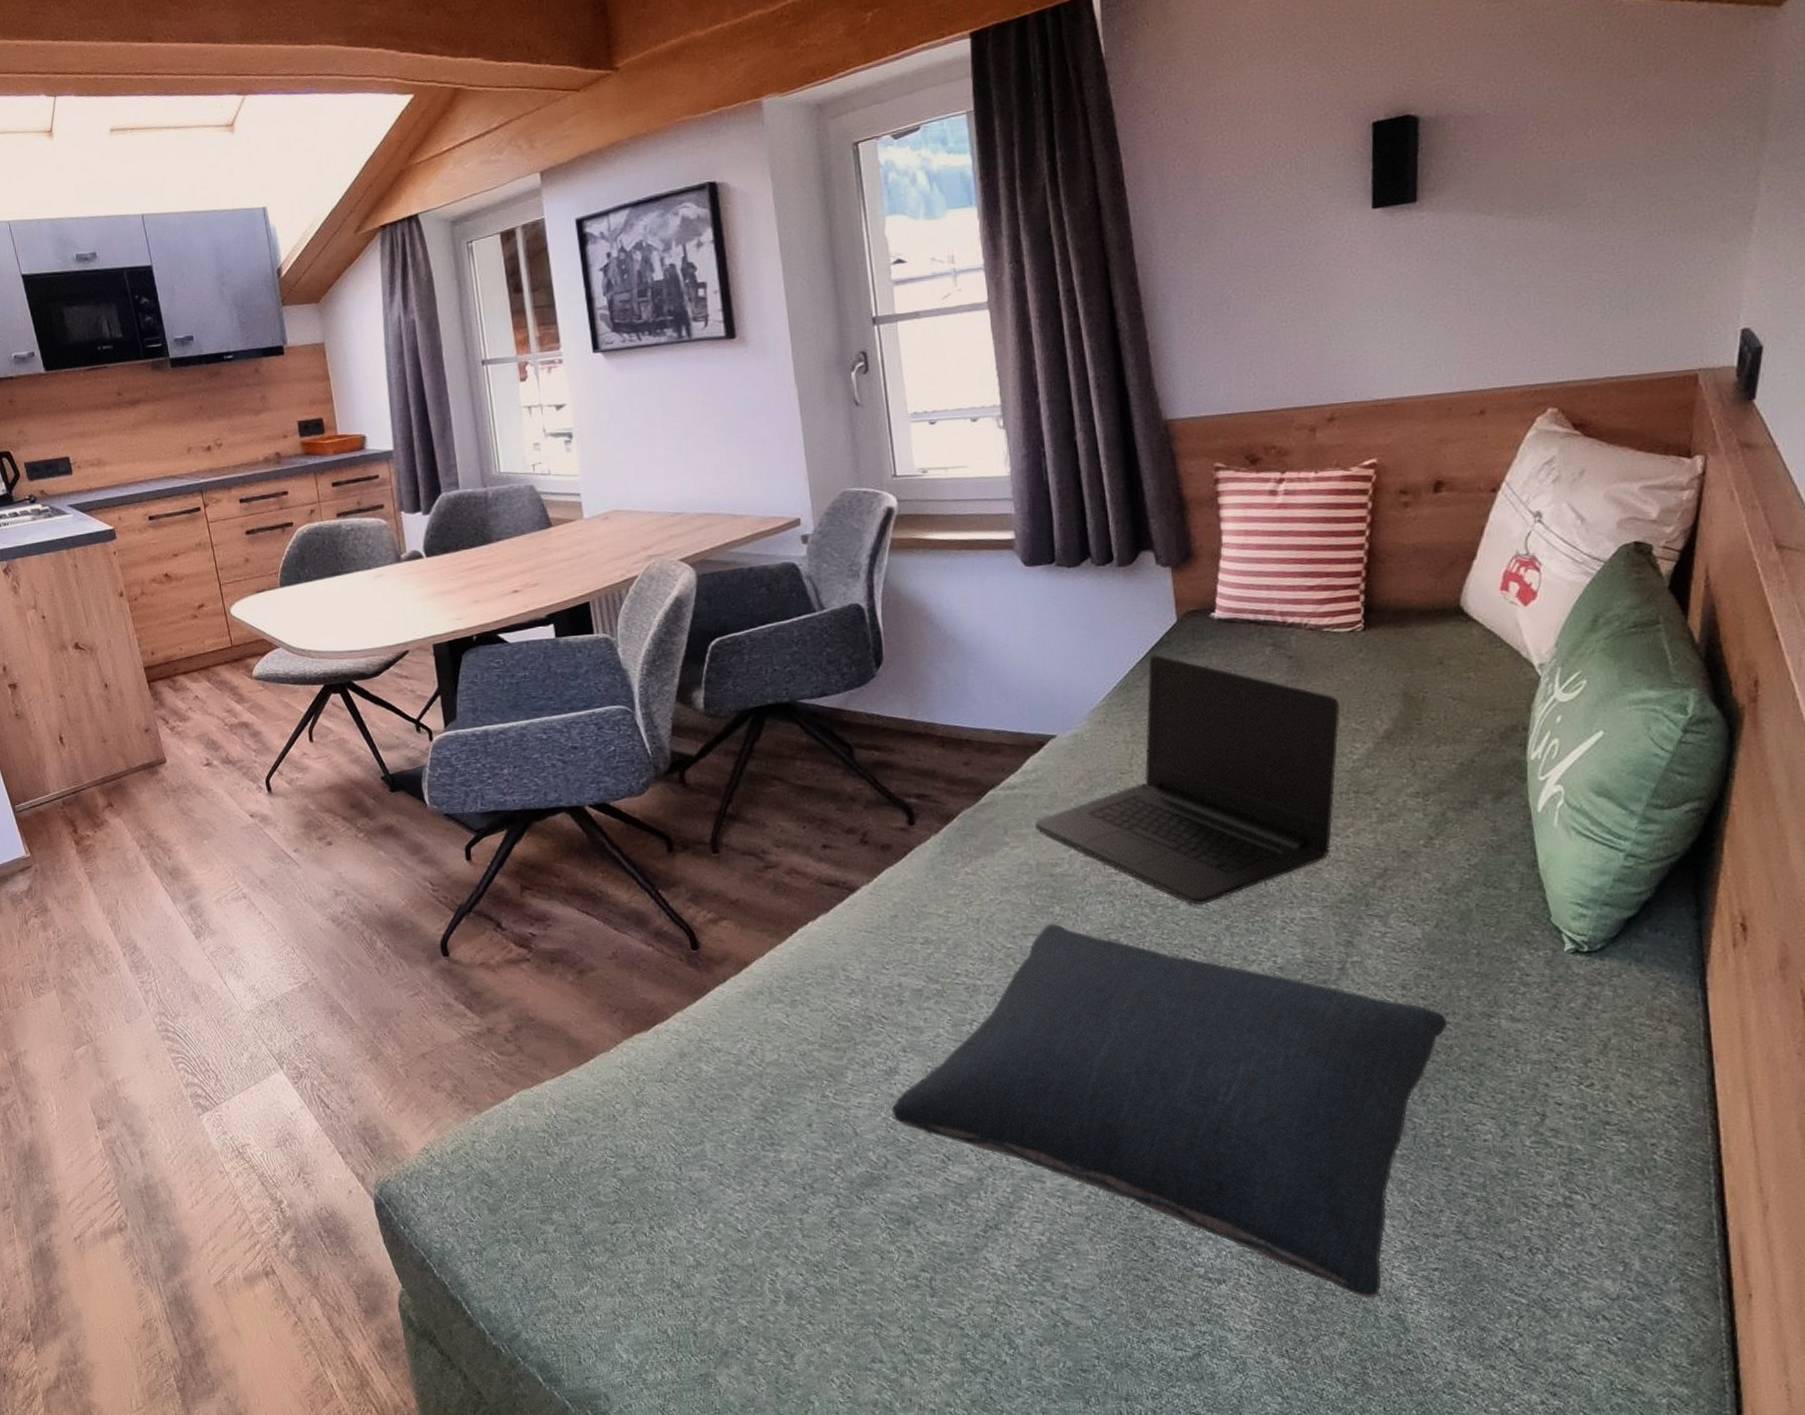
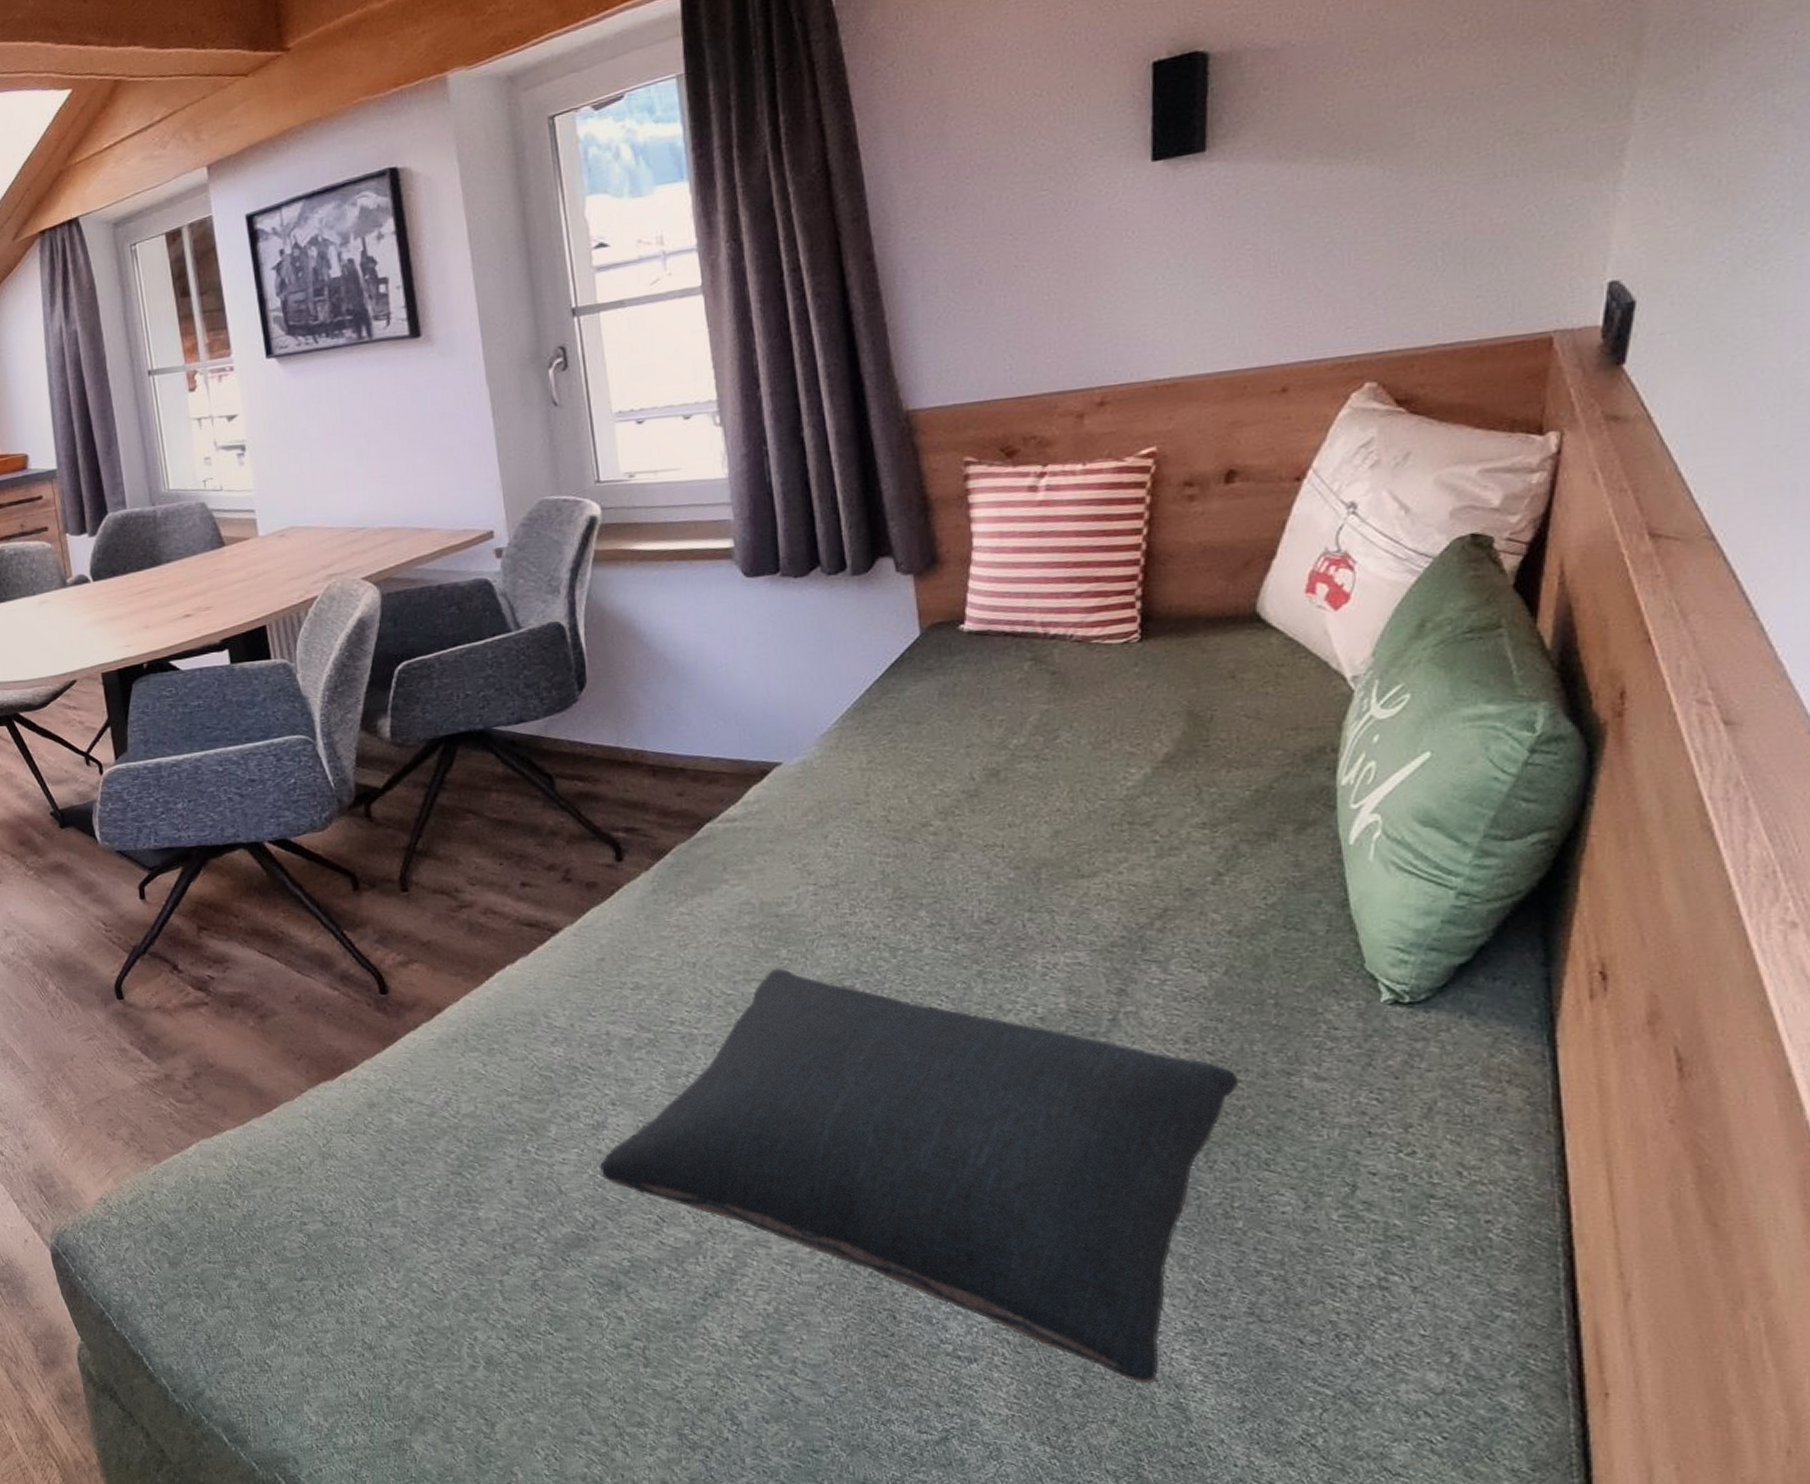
laptop: present [1035,655,1341,904] -> none [758,672,1113,948]

